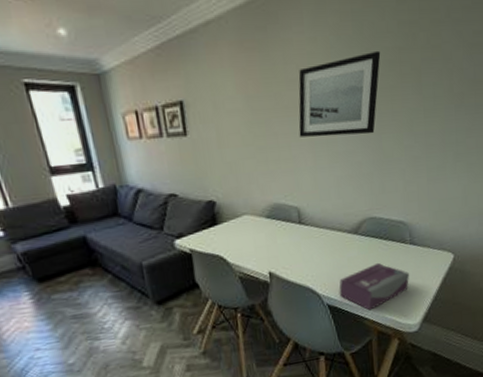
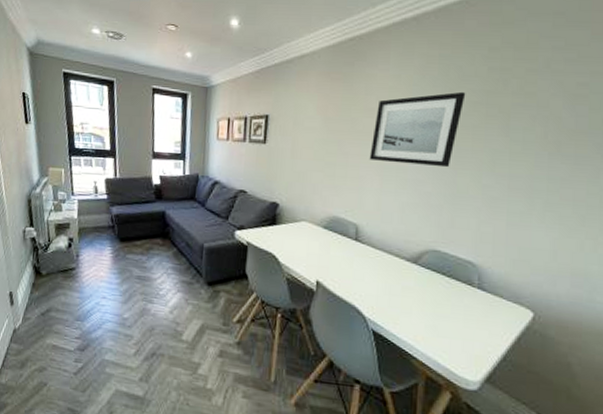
tissue box: present [339,262,410,311] -> none [387,299,474,350]

